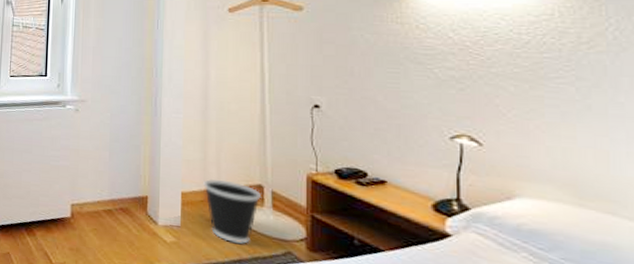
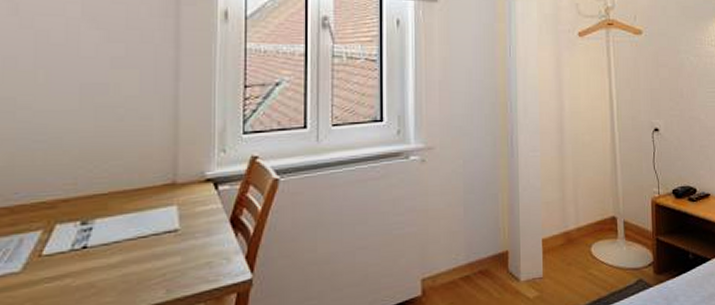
wastebasket: present [203,179,261,244] -> none [563,218,615,283]

